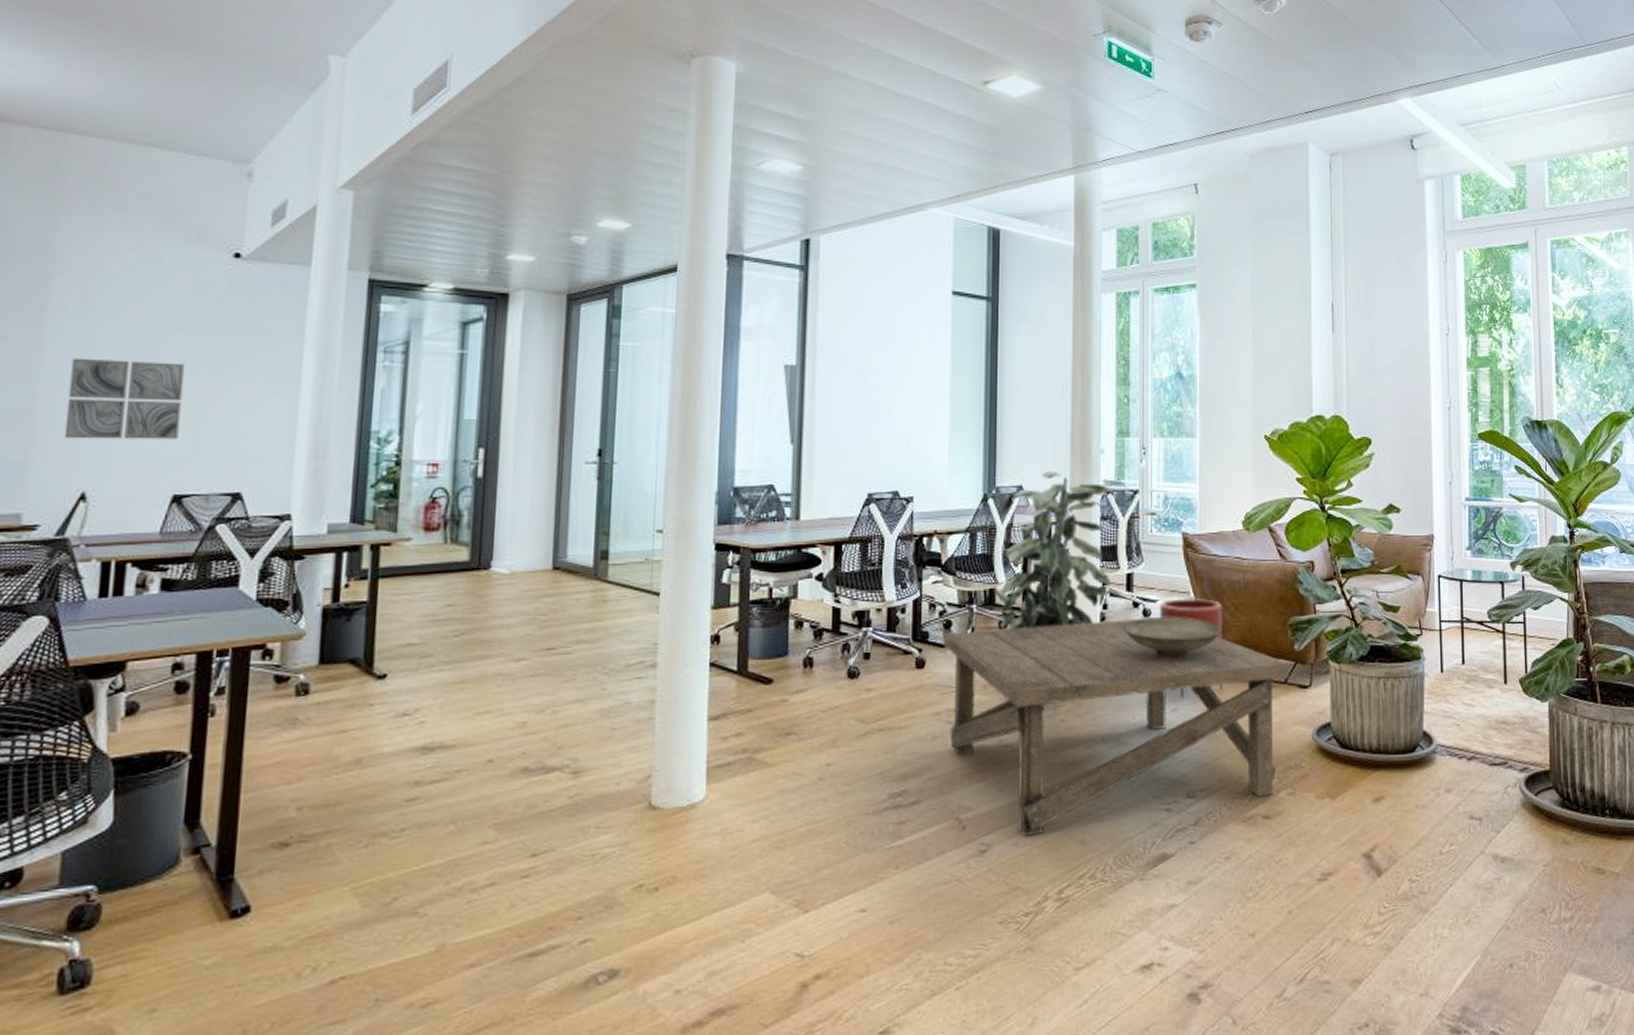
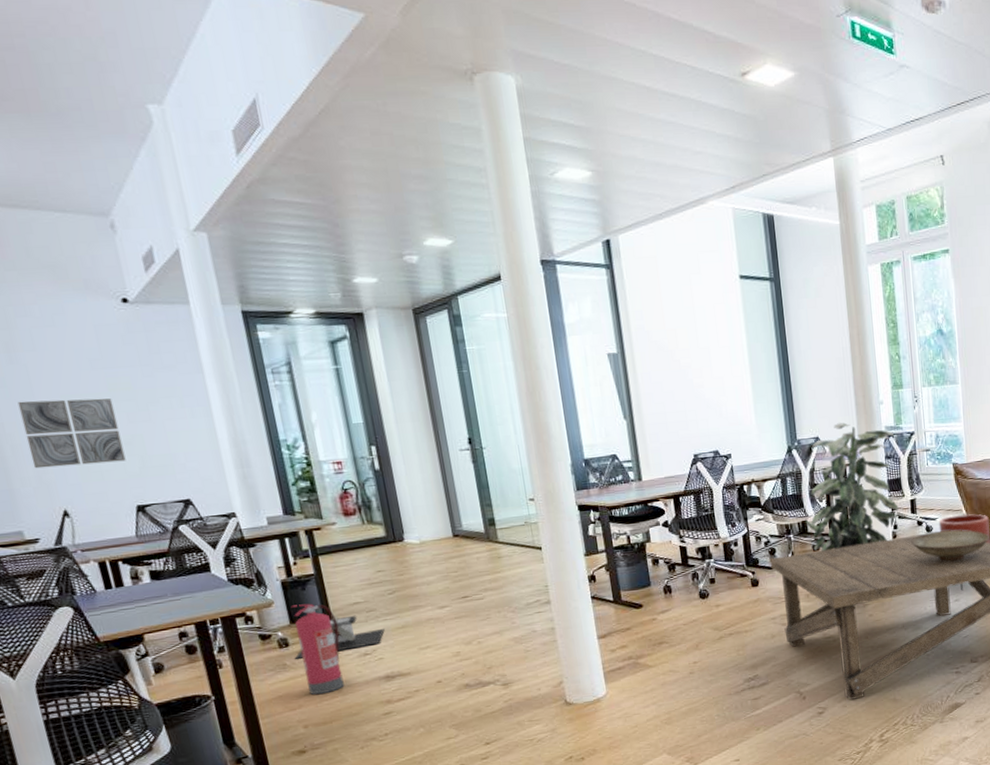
trash can: none [311,660,437,713] -> present [294,615,385,659]
fire extinguisher: none [318,639,380,765] -> present [291,603,344,695]

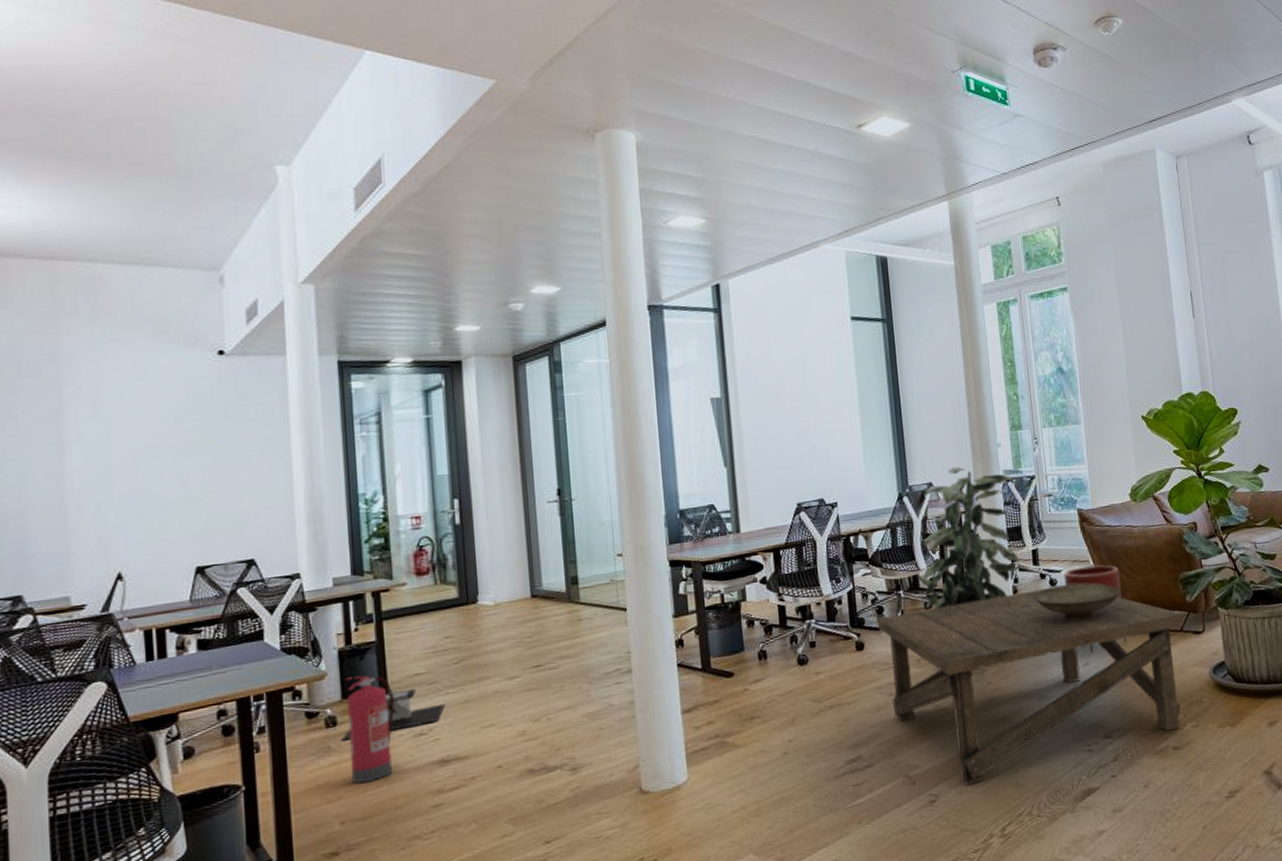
wall art: present [17,398,126,469] -> none [92,452,194,528]

